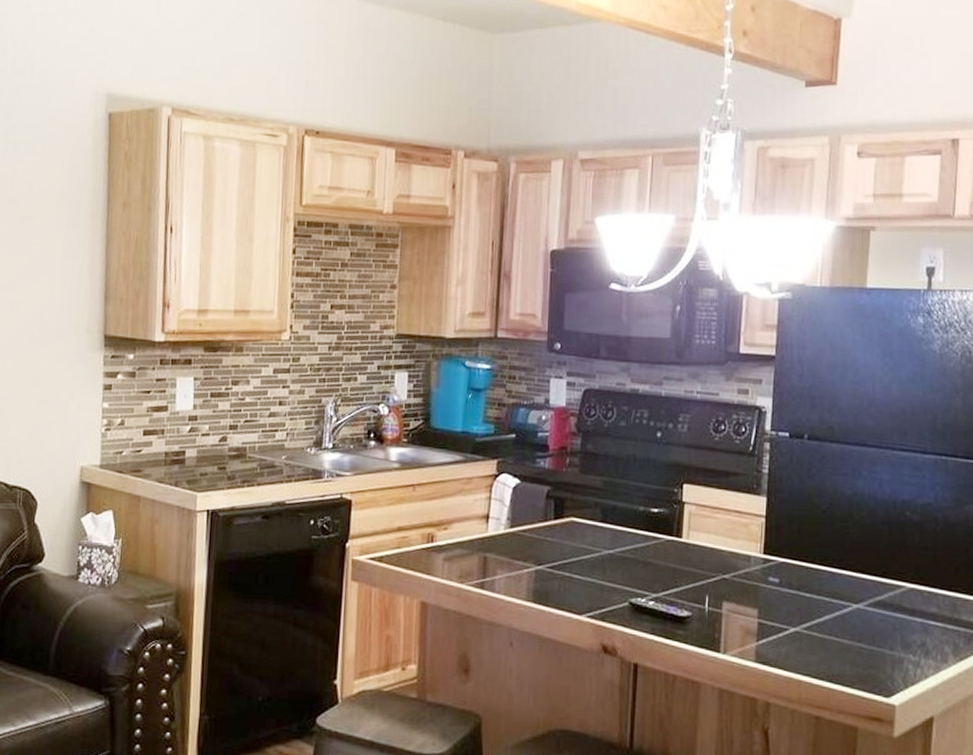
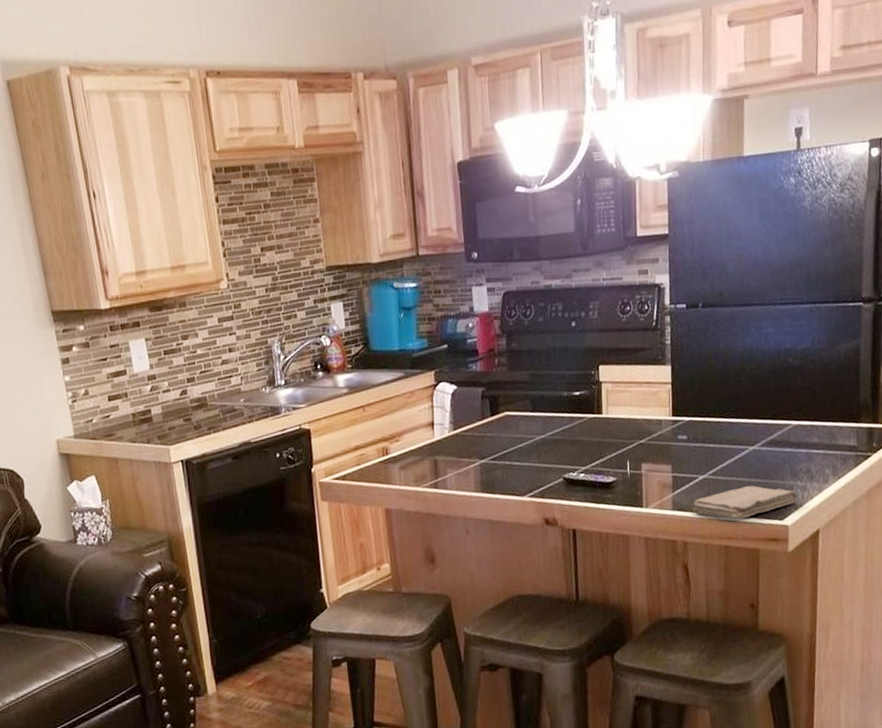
washcloth: none [779,649,910,688] -> present [692,486,798,520]

